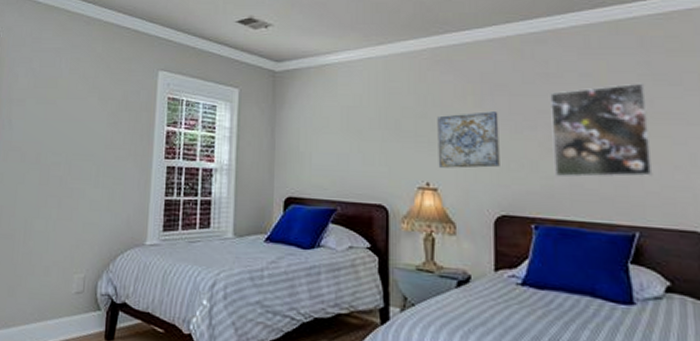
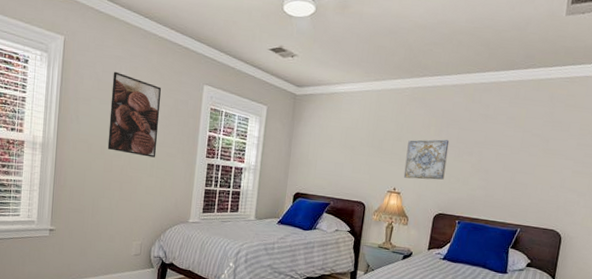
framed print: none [44,65,108,163] -> present [107,71,162,158]
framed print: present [550,83,653,178] -> none [478,127,547,193]

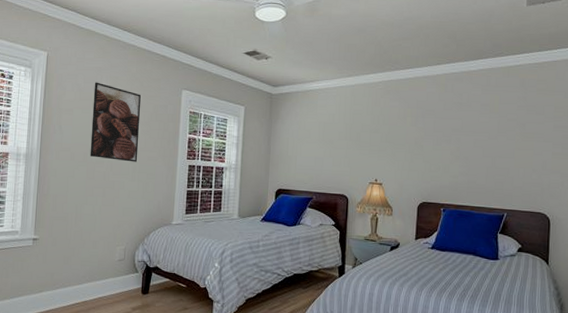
wall art: present [403,139,450,180] -> none [384,129,427,169]

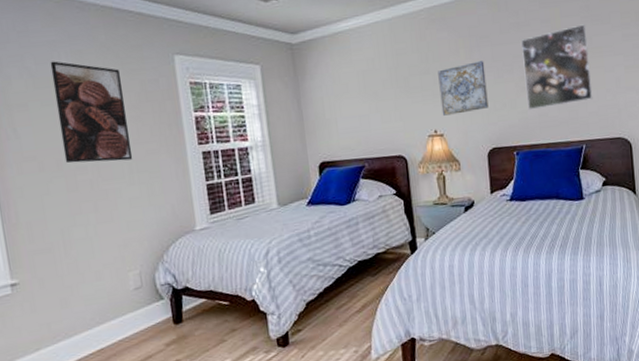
wall art: none [384,129,427,169] -> present [438,61,489,116]
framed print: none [459,112,521,177] -> present [521,24,593,110]

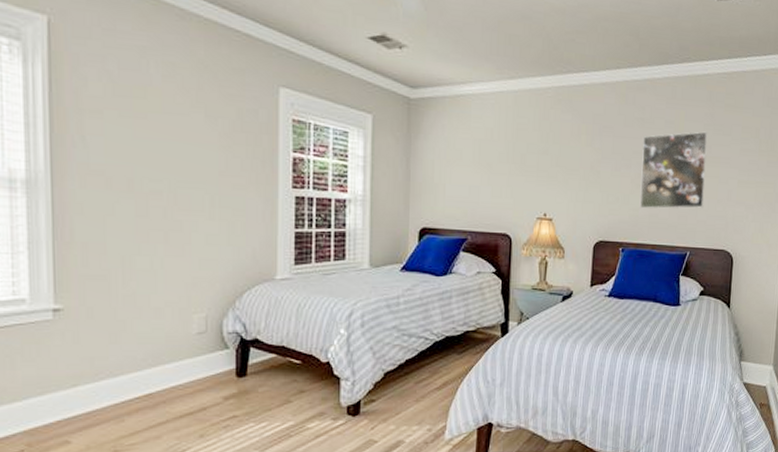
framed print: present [50,61,133,164] -> none [136,69,217,192]
wall art: present [438,61,489,116] -> none [554,150,604,201]

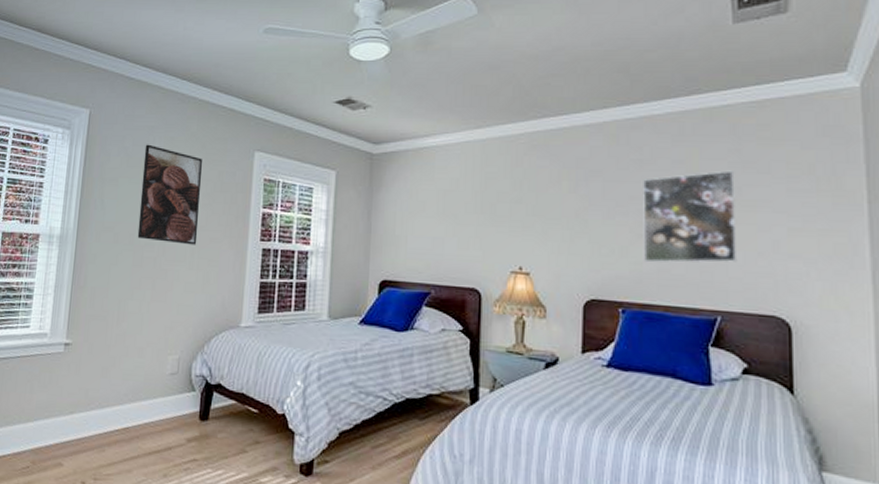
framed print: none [136,69,217,192] -> present [137,144,203,245]

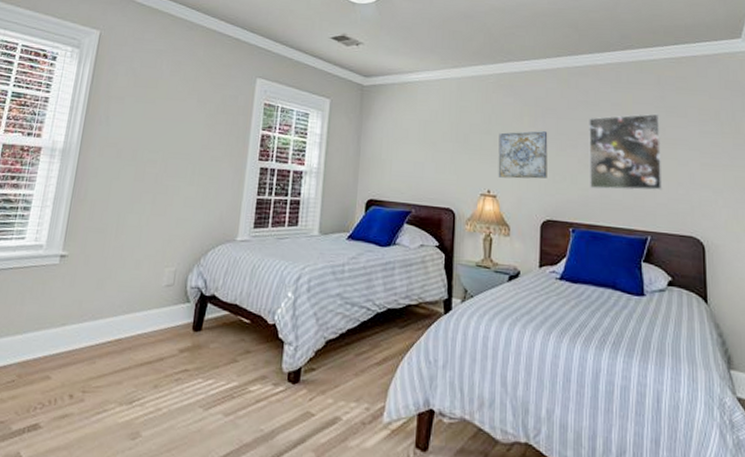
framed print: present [137,144,203,245] -> none [140,66,207,162]
wall art: none [531,197,592,253] -> present [498,131,548,179]

